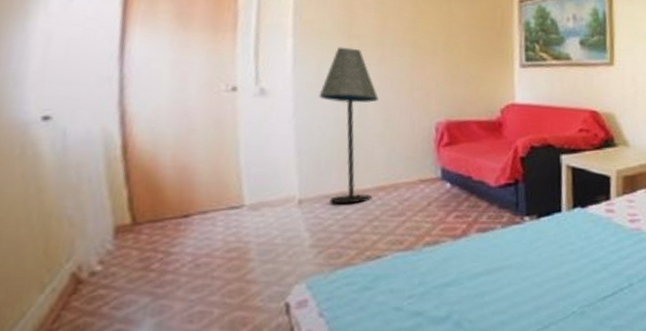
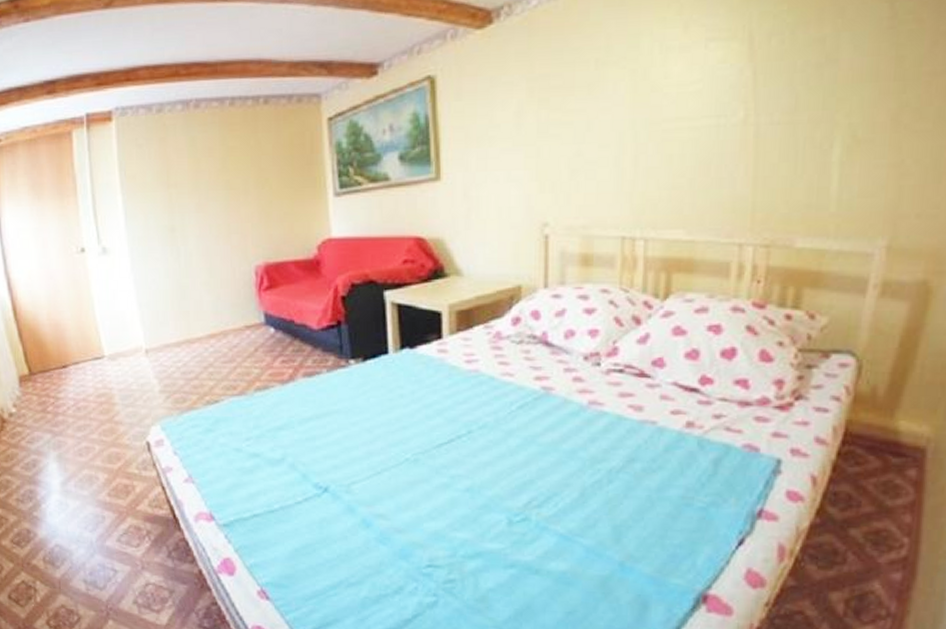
floor lamp: present [318,46,379,204] -> none [149,197,204,352]

